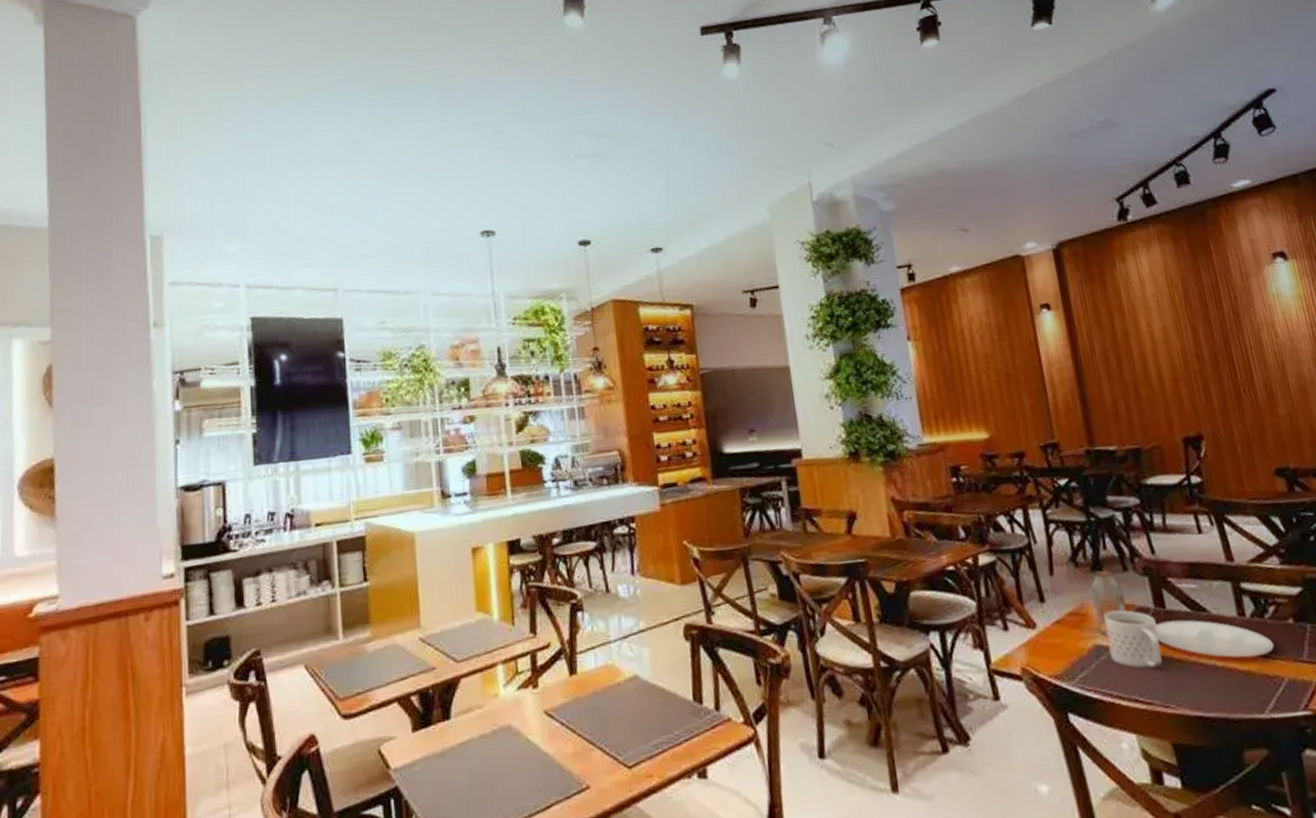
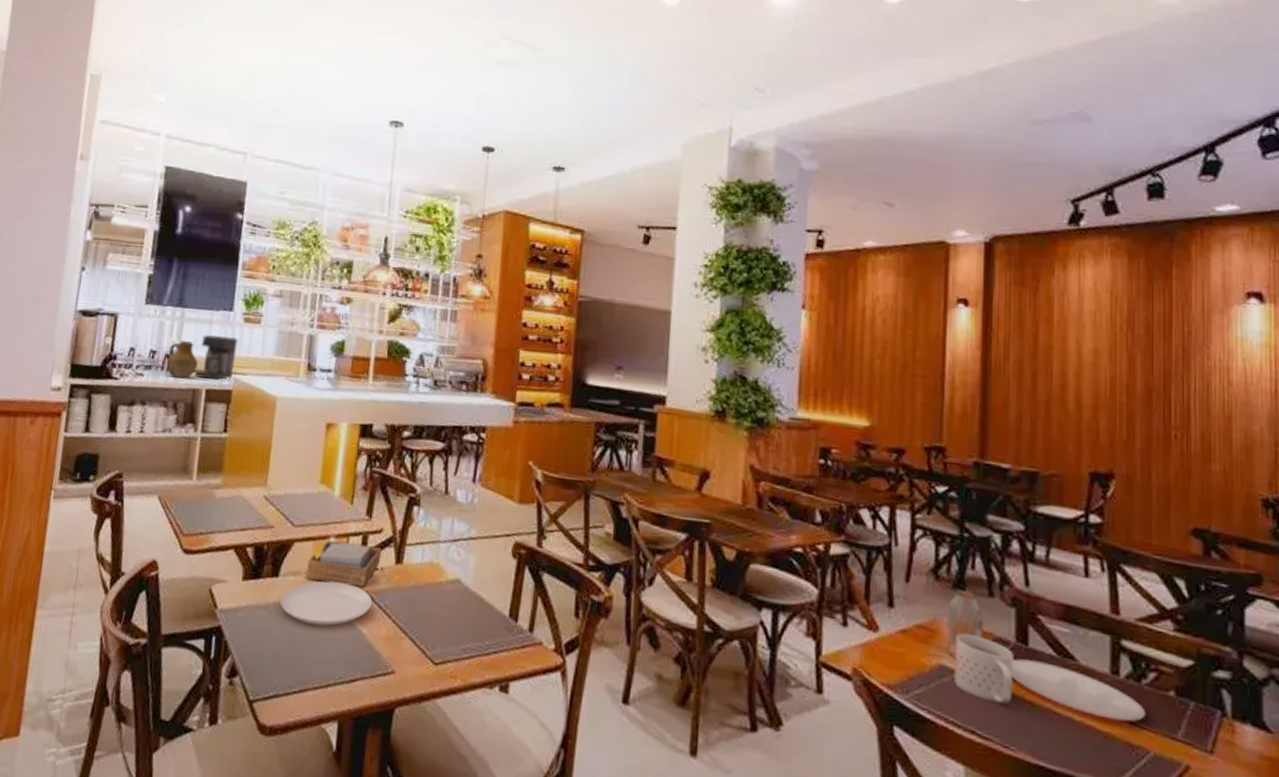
jug: none [288,495,323,536] -> present [166,341,198,379]
coffee maker: none [320,480,363,531] -> present [194,335,238,380]
plate: none [456,707,554,760] -> present [279,580,373,626]
napkin holder: none [478,662,554,714] -> present [305,540,382,588]

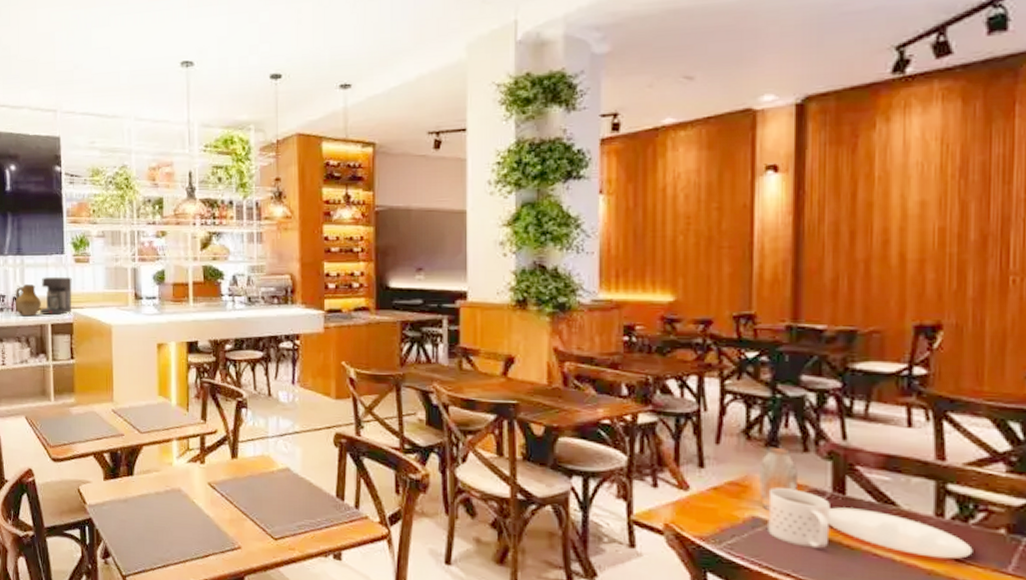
plate: present [279,580,373,626] -> none [137,476,215,513]
napkin holder: present [305,540,382,588] -> none [155,443,219,480]

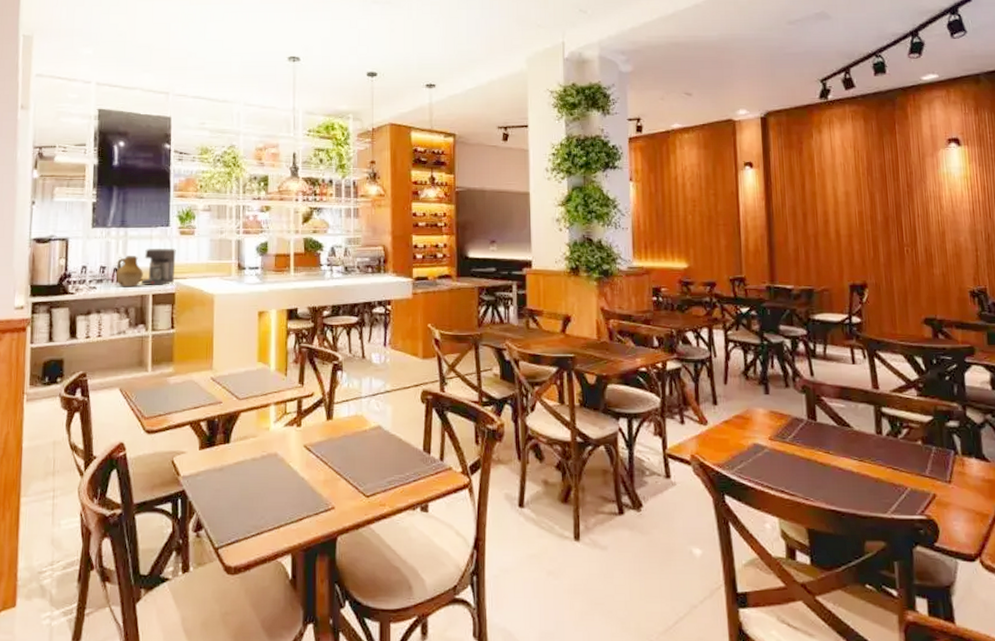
vase: present [759,446,798,512] -> none [756,384,784,439]
mug: present [768,488,830,549] -> none [764,418,808,467]
plate: present [828,507,973,560] -> none [806,431,903,468]

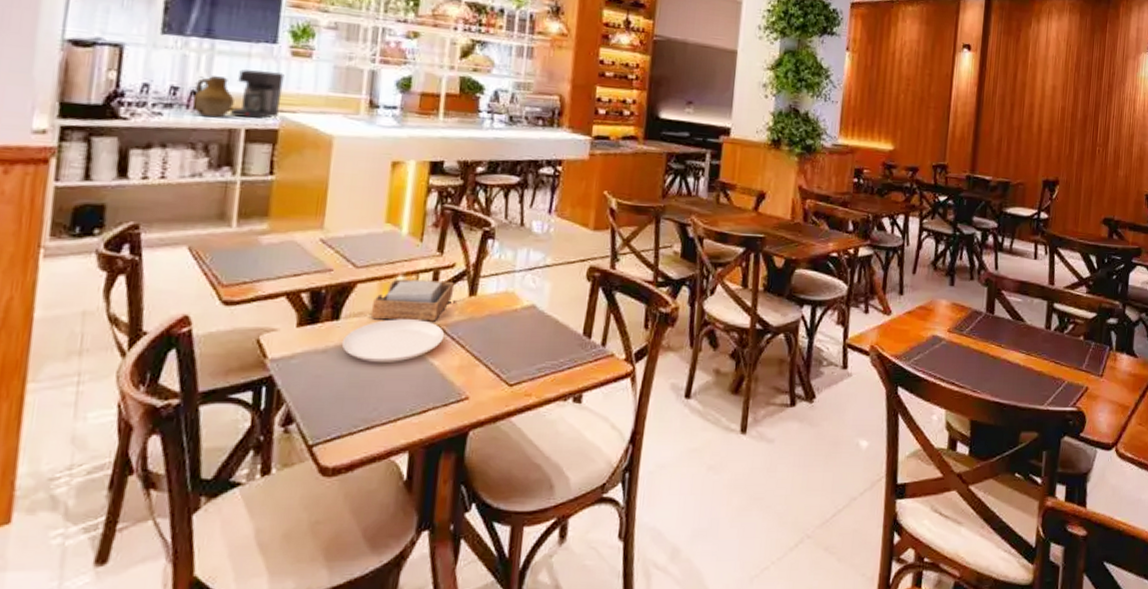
plate: none [233,441,311,478] -> present [341,319,445,362]
napkin holder: none [252,408,315,443] -> present [370,279,455,322]

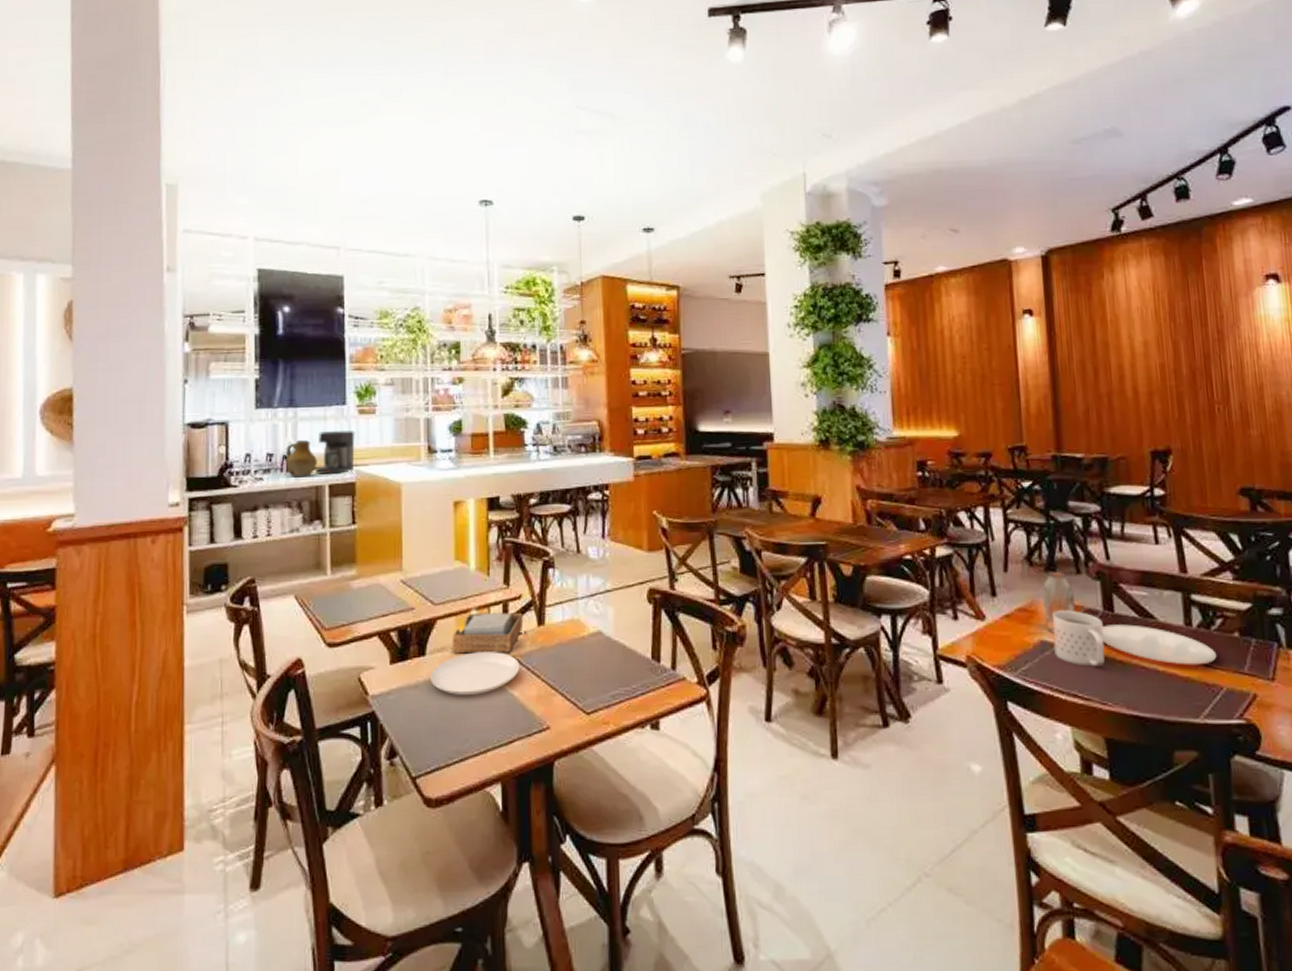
vase: none [939,275,966,331] -> present [1042,571,1075,635]
mug: none [942,310,984,360] -> present [1052,610,1105,667]
plate: none [981,325,1065,362] -> present [1102,624,1217,666]

